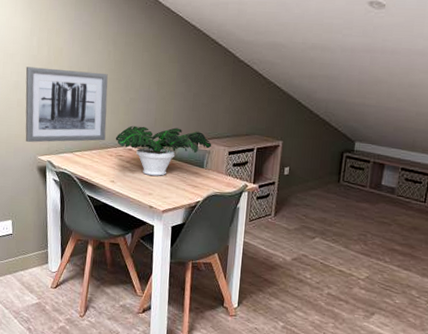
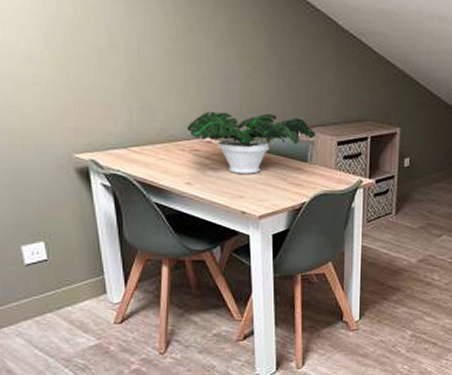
wall art: present [25,66,108,143] -> none [40,29,173,136]

